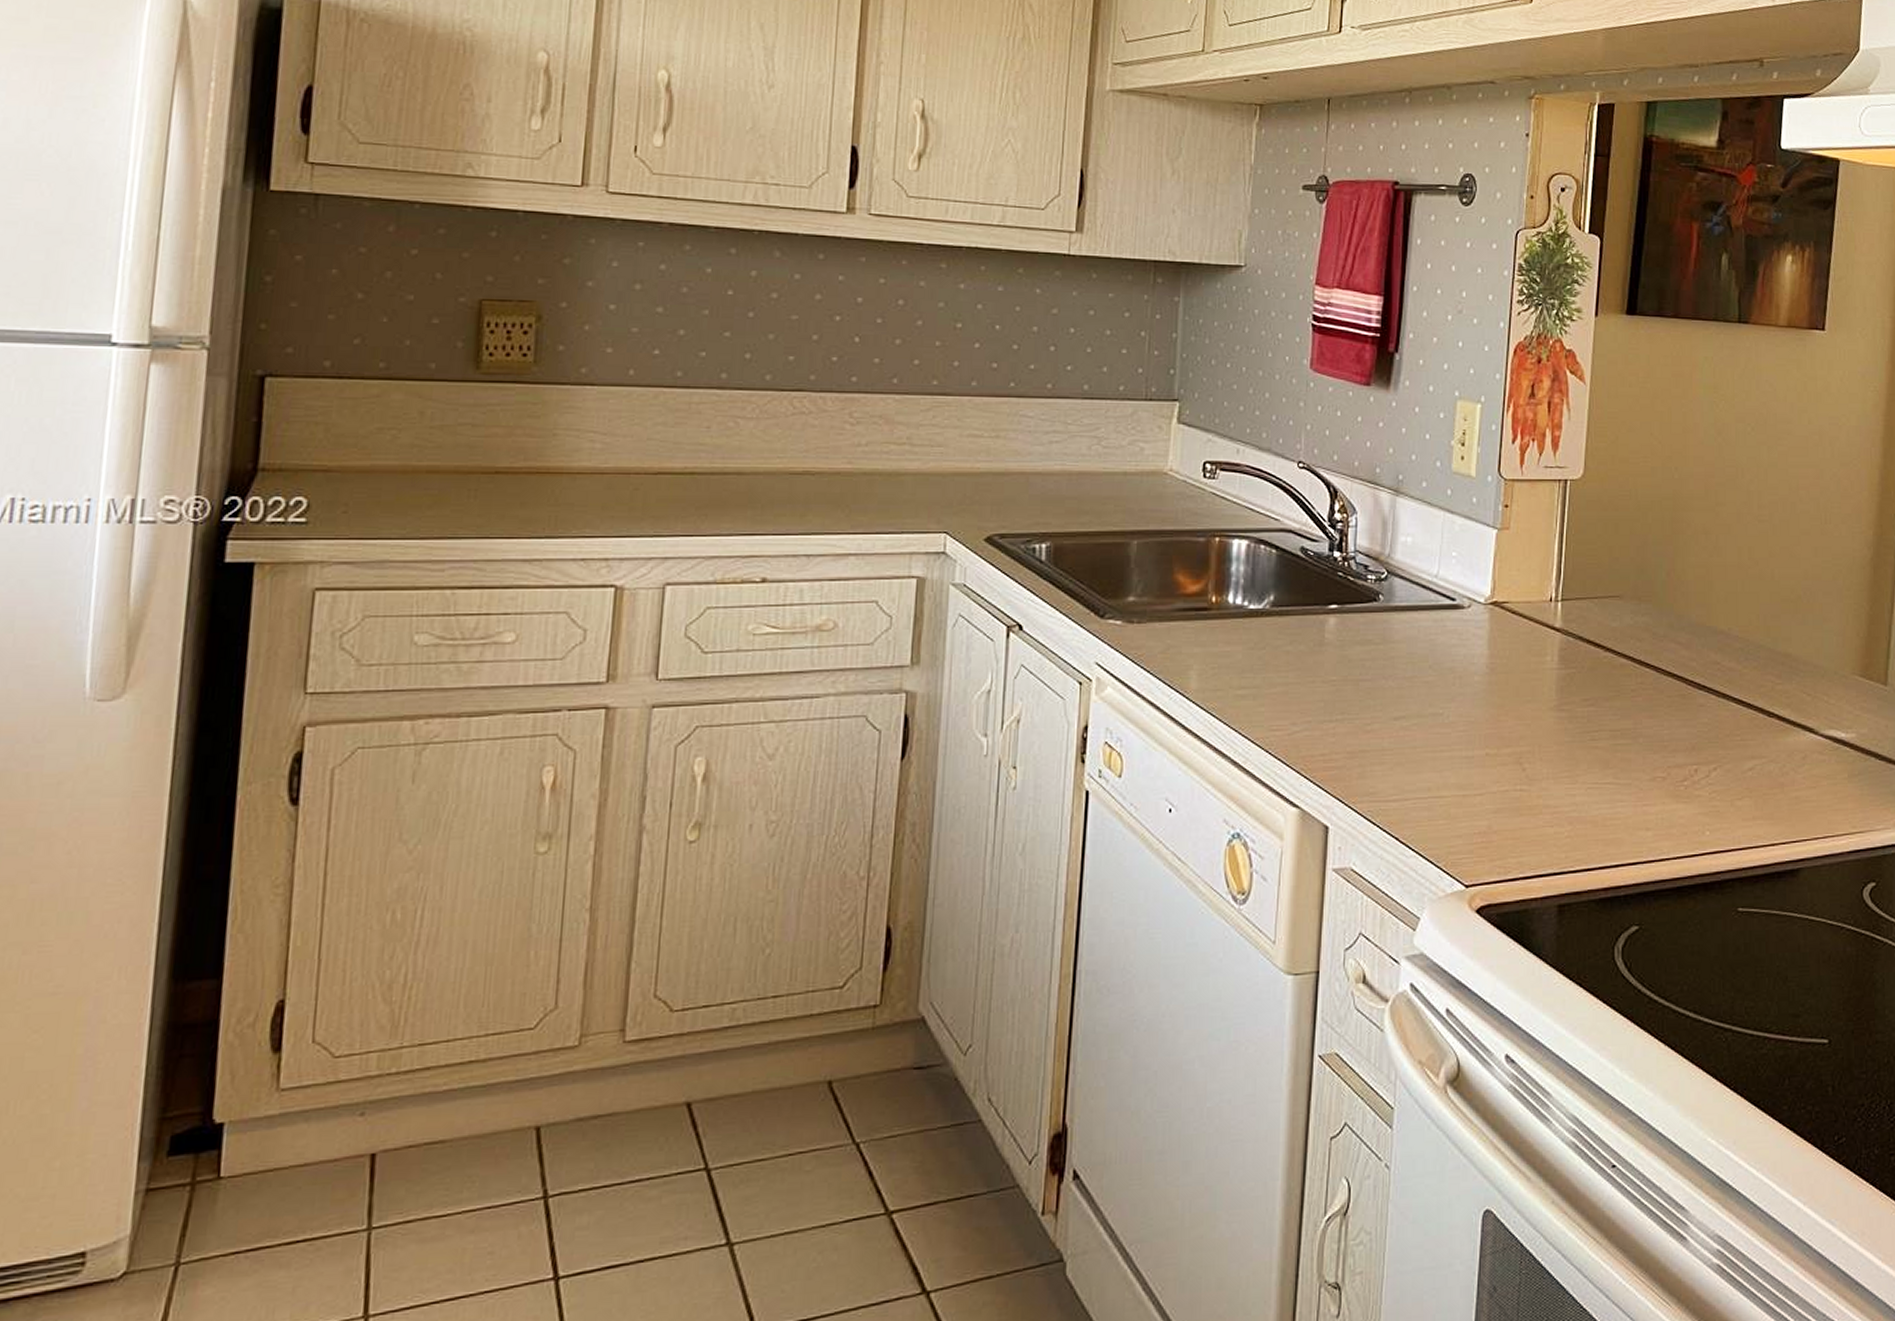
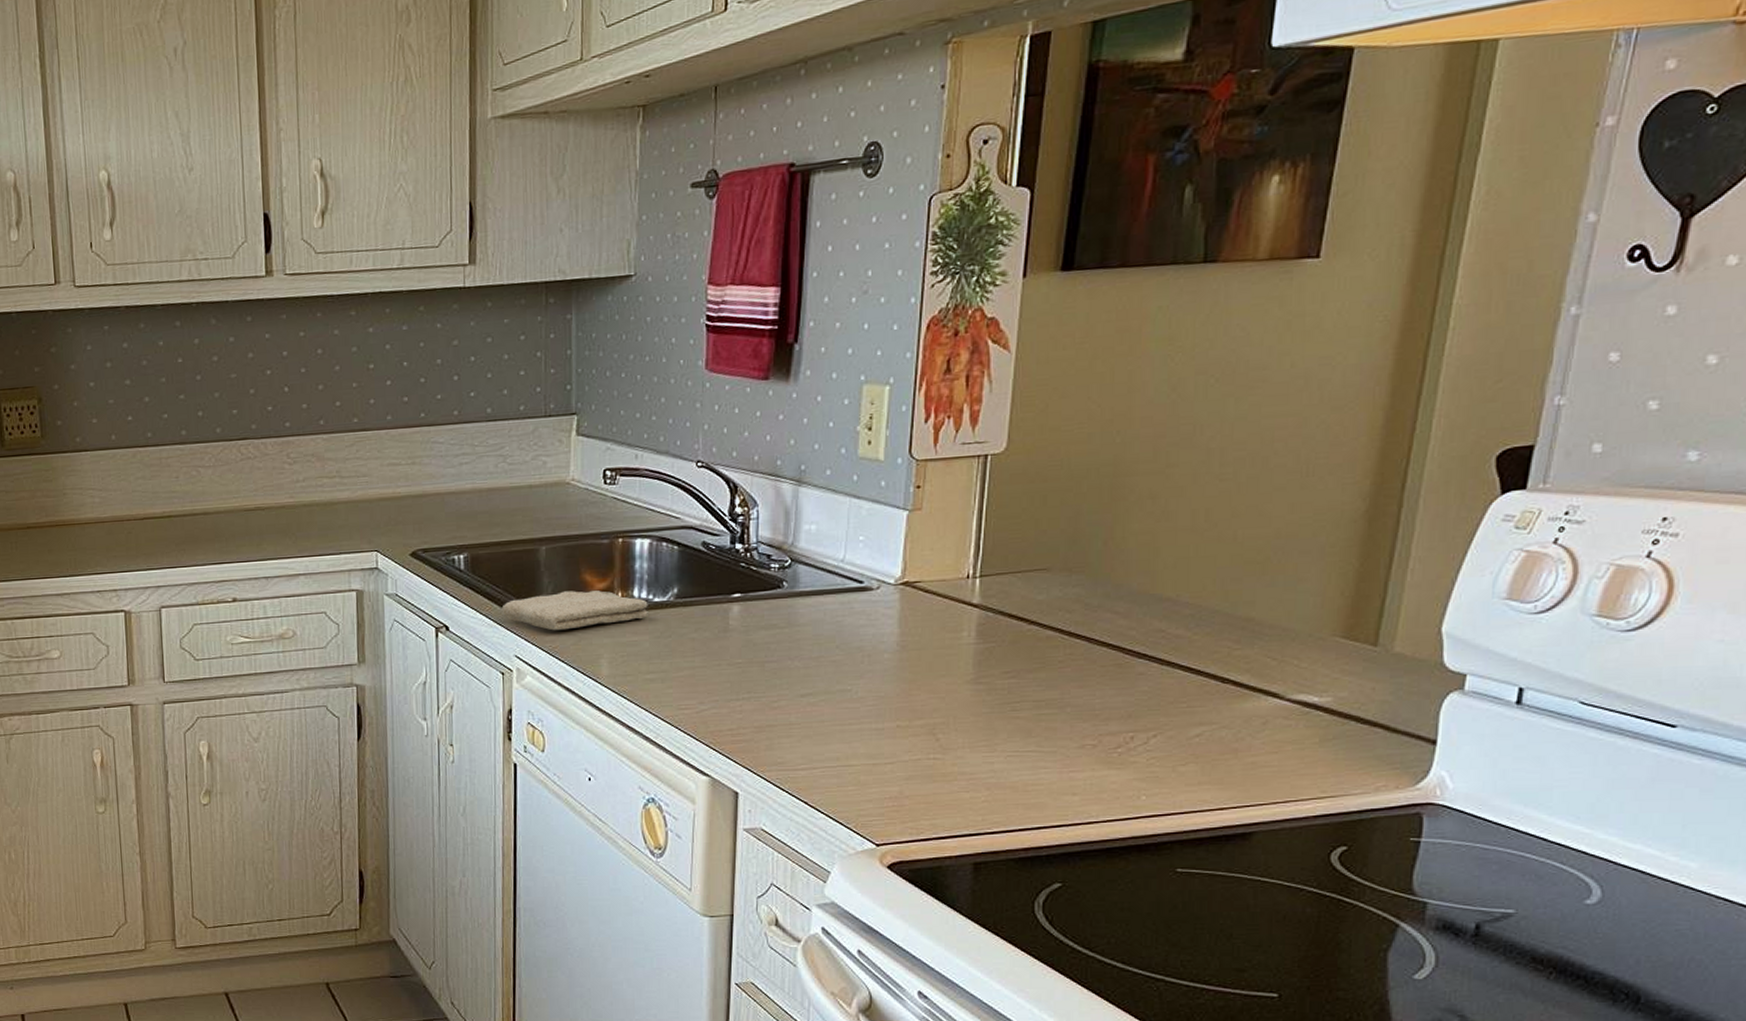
washcloth: none [1082,592,1243,636] -> present [500,591,648,631]

